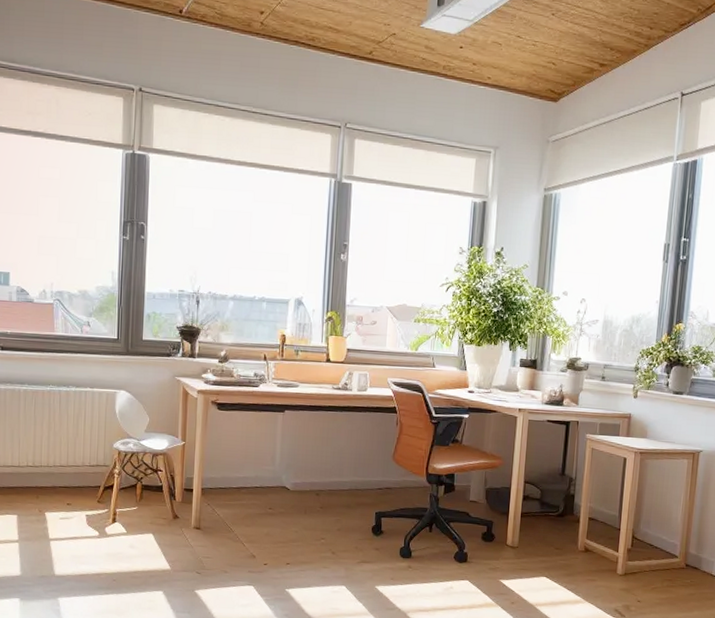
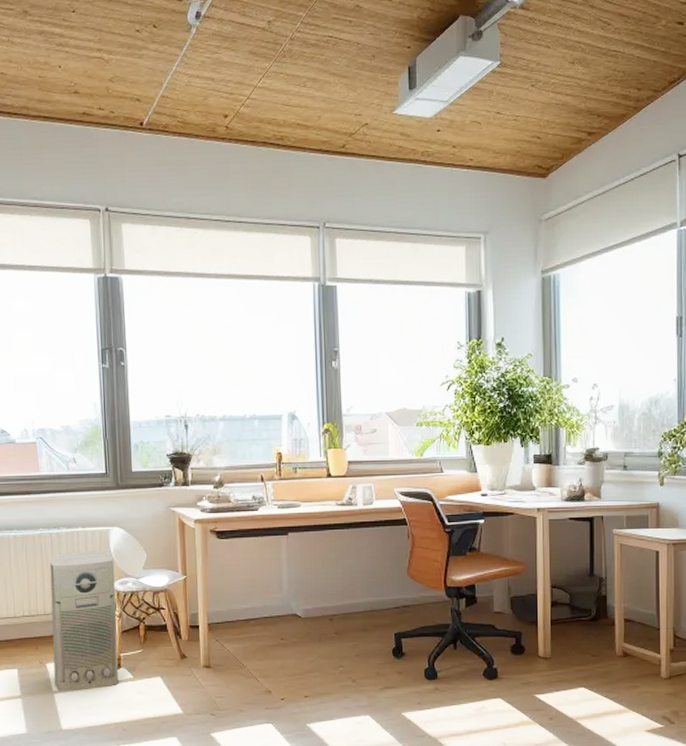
air purifier: none [52,409,118,540] -> present [49,550,119,691]

